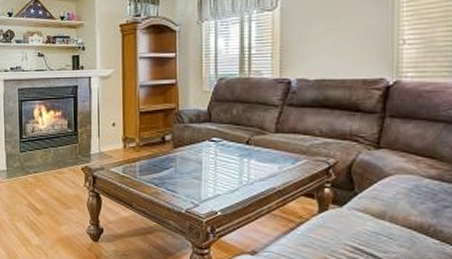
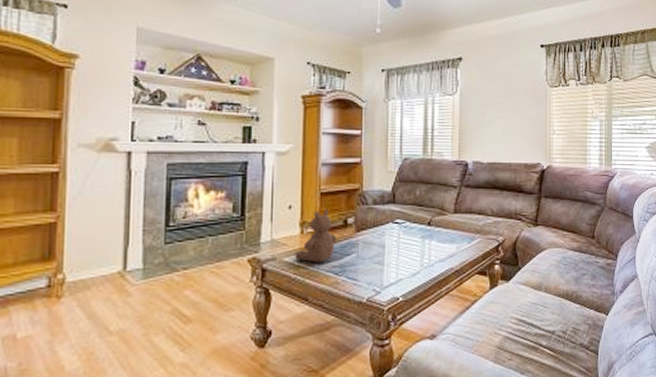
teddy bear: none [120,127,156,174] -> present [295,209,337,263]

